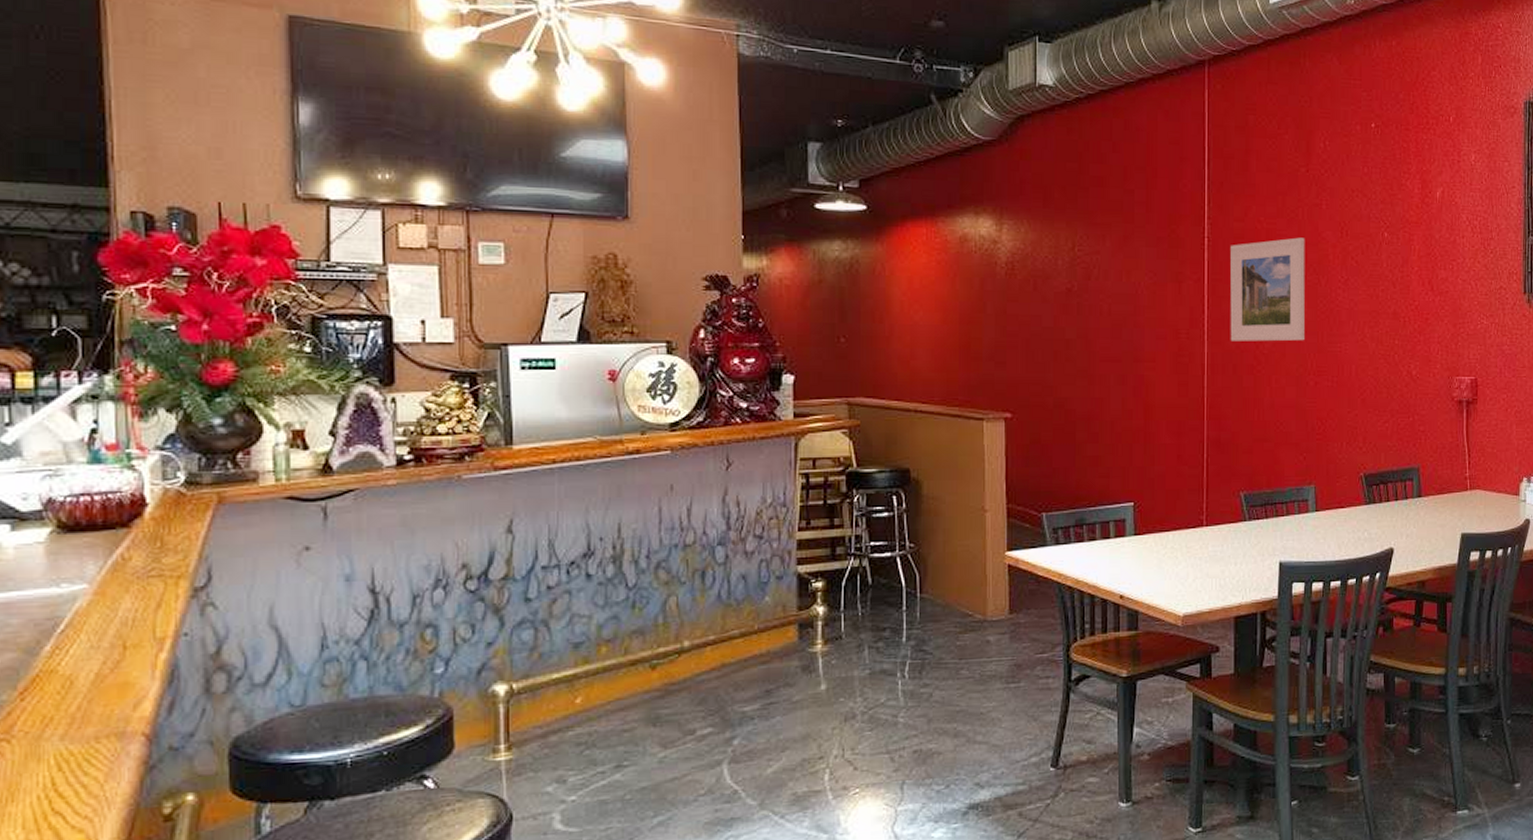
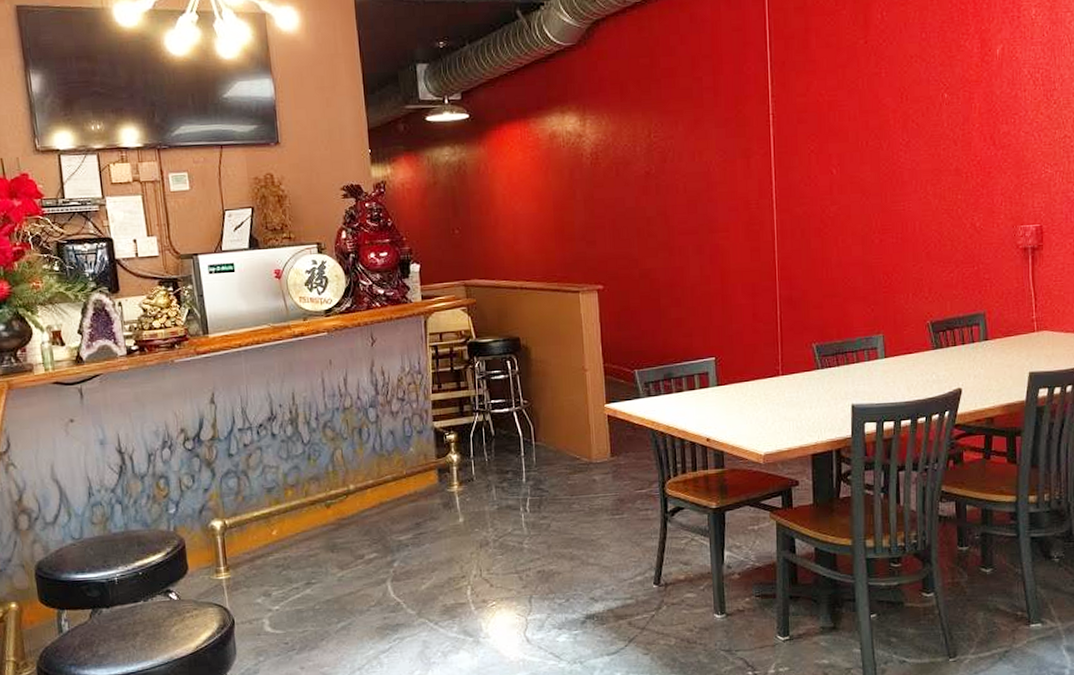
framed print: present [1230,237,1305,342] -> none [794,106,868,208]

